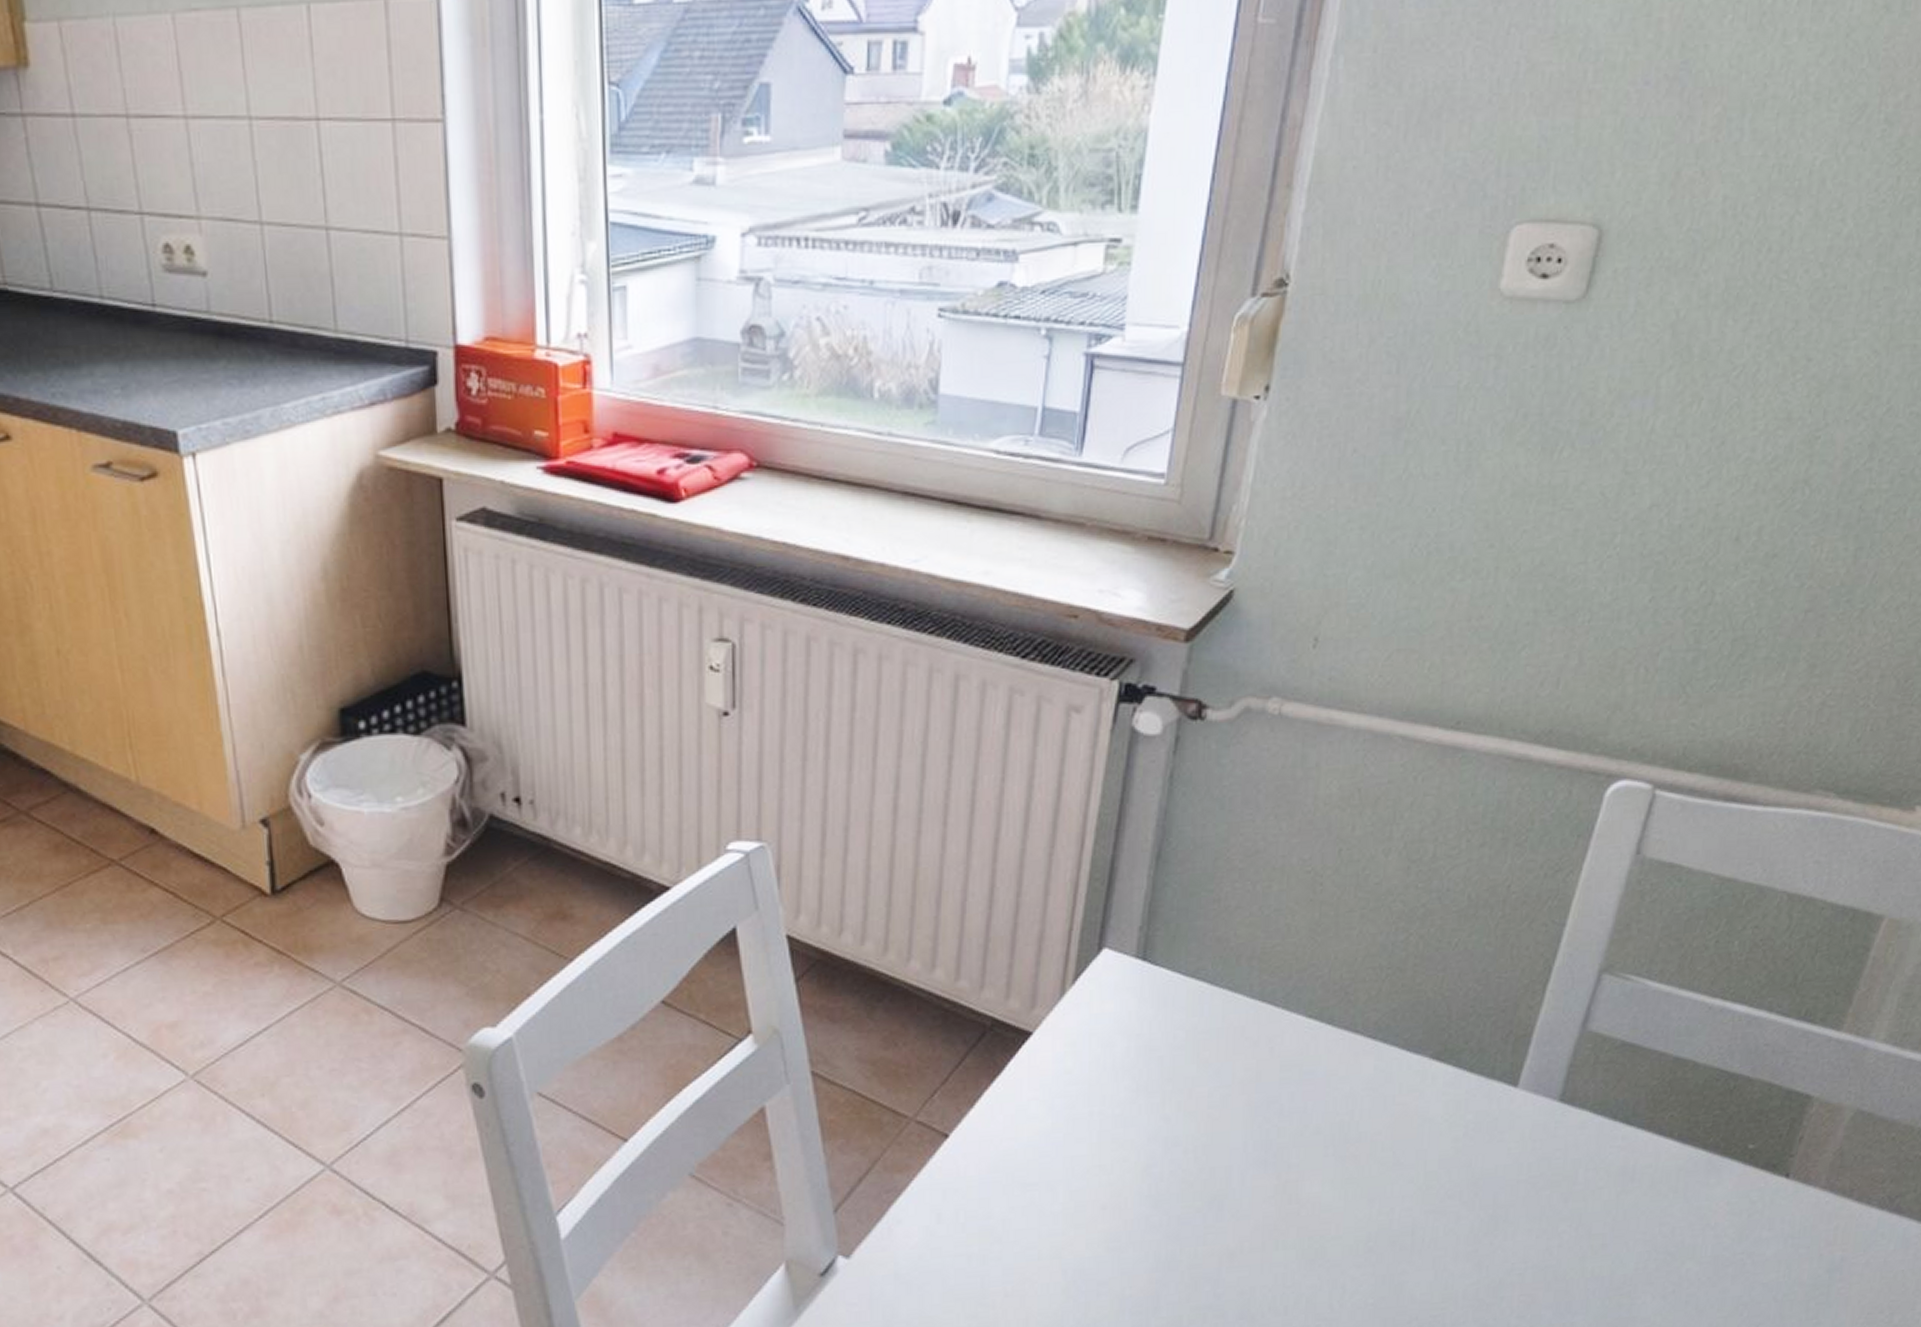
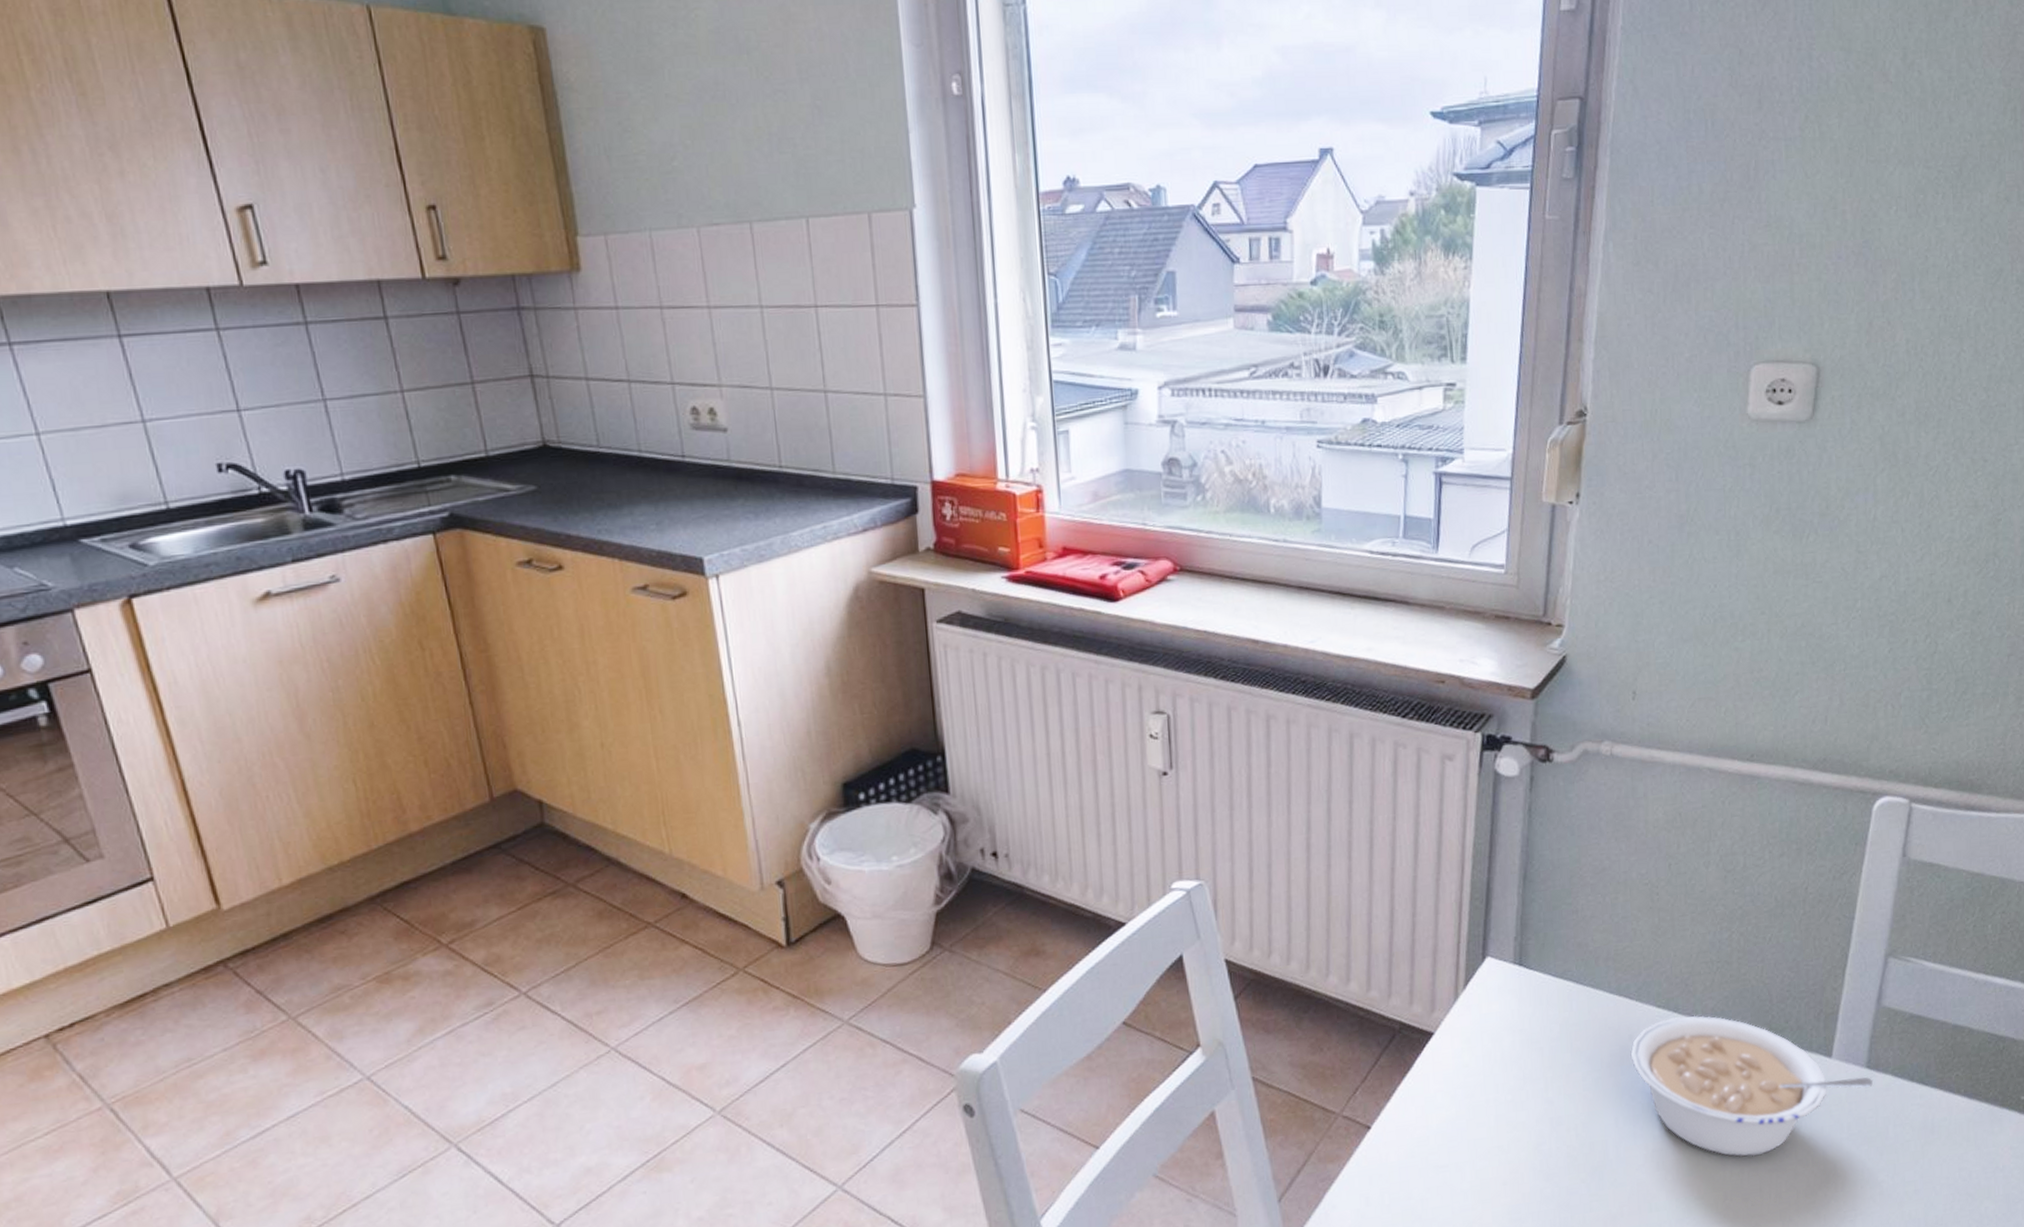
legume: none [1269,1029,1565,1195] -> present [1630,1015,1873,1157]

